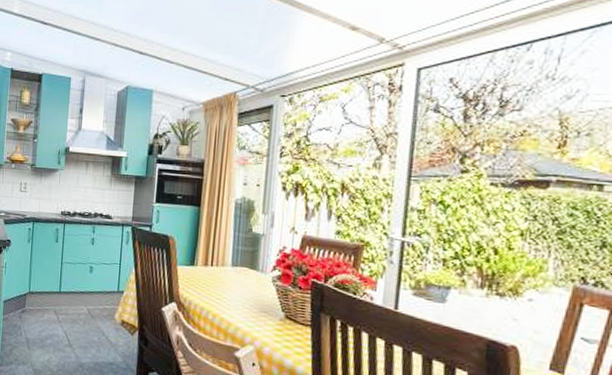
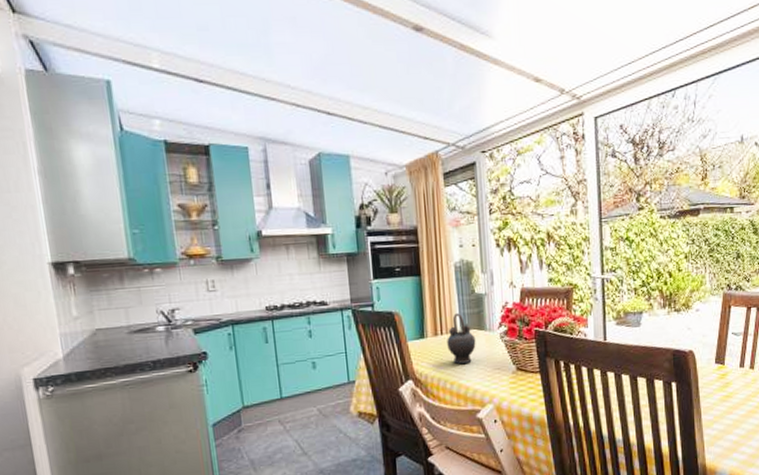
teapot: none [215,248,246,299] -> present [447,313,476,364]

